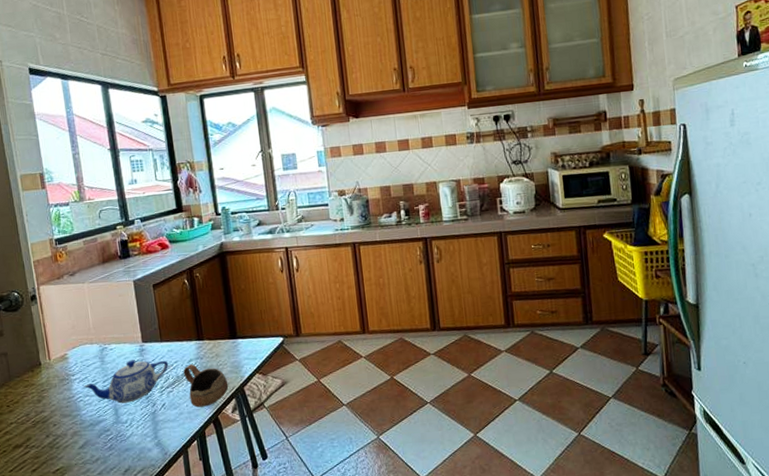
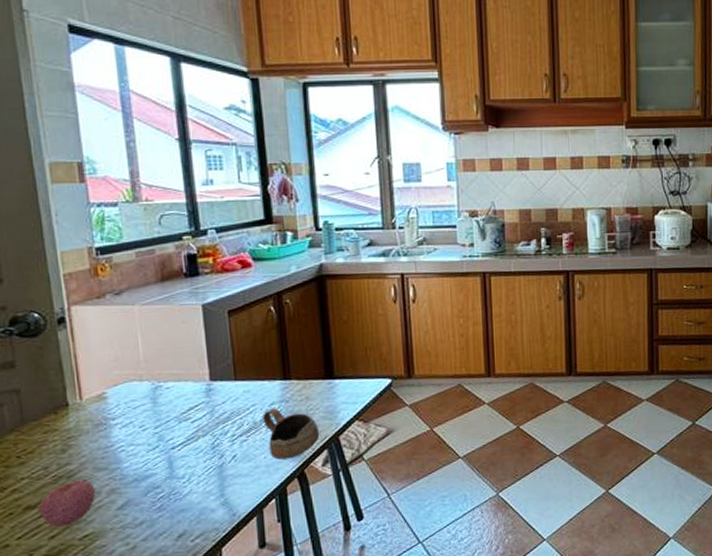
fruit: none [23,424,63,462] -> present [38,479,96,527]
teapot: present [83,360,169,404] -> none [126,401,244,455]

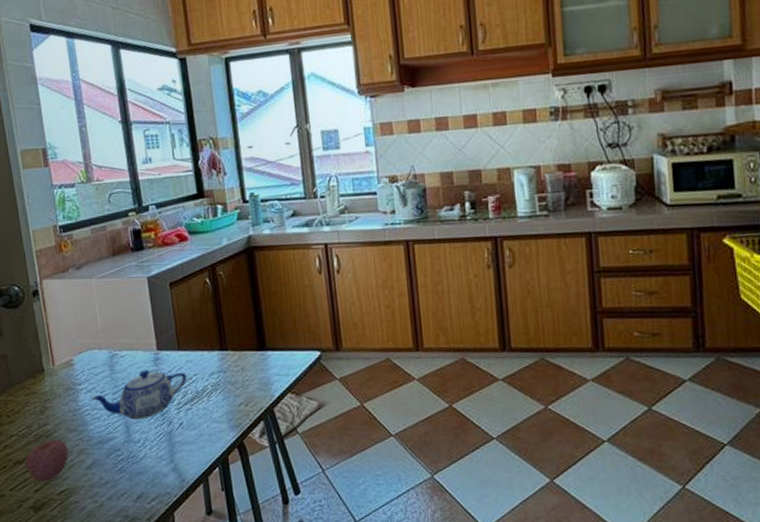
teapot: none [126,401,244,455] -> present [90,370,187,420]
cup: present [262,408,320,460] -> none [204,378,256,429]

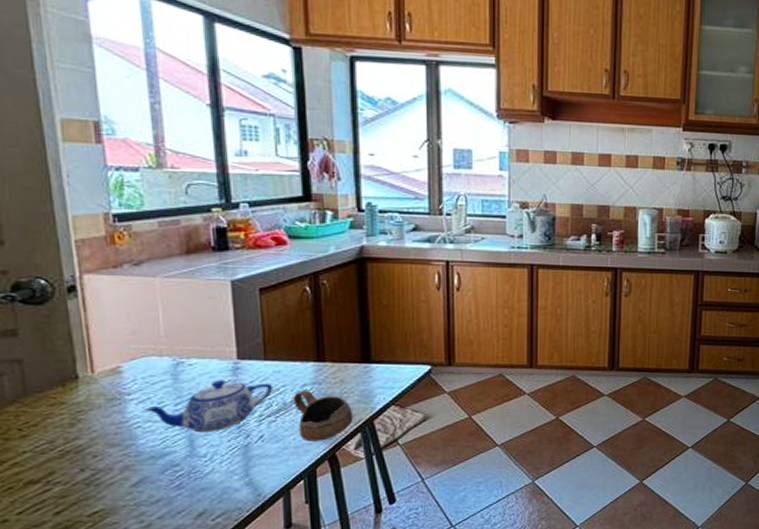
fruit: present [25,439,69,482] -> none [42,455,108,503]
cup: none [204,378,256,429] -> present [293,390,354,442]

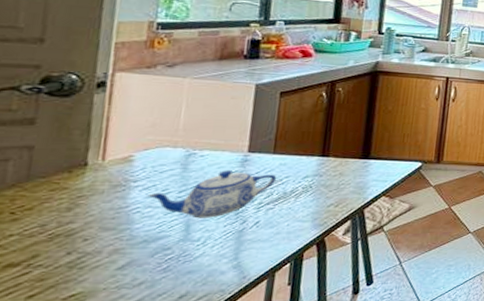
cup: present [293,390,354,442] -> none [293,181,347,228]

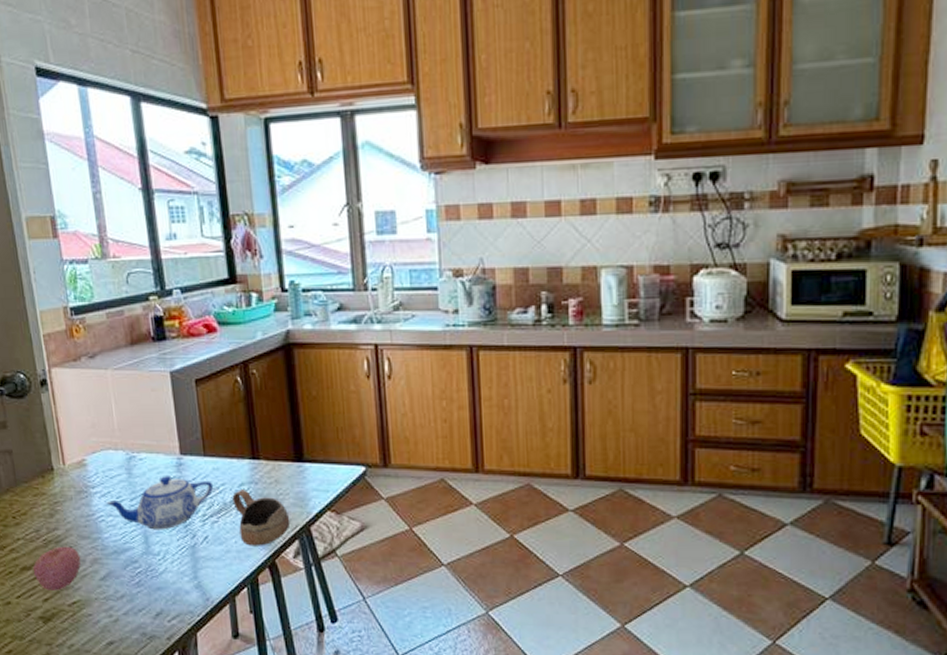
fruit: none [21,239,97,286] -> present [33,546,81,591]
cup: none [293,181,347,228] -> present [232,490,291,546]

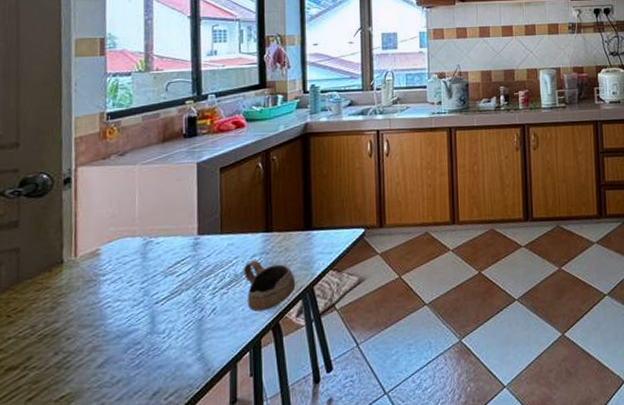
fruit: present [33,546,81,591] -> none [20,337,78,389]
teapot: present [105,476,214,530] -> none [114,255,227,309]

